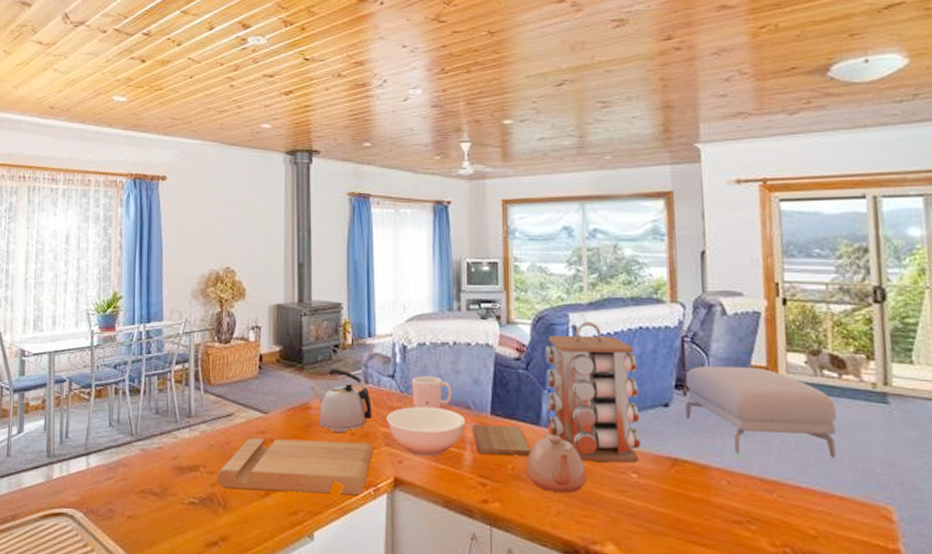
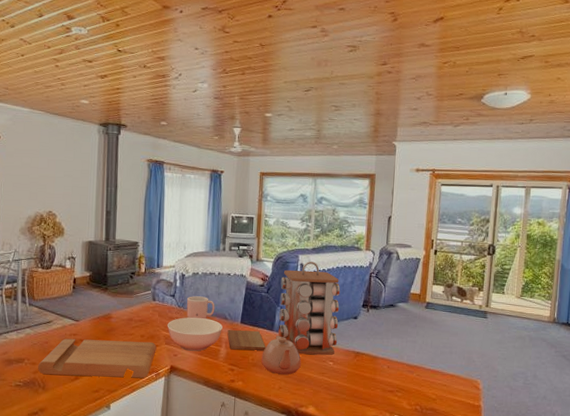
kettle: present [310,369,373,434] -> none [112,289,158,336]
ottoman: present [685,365,837,459] -> none [367,292,457,352]

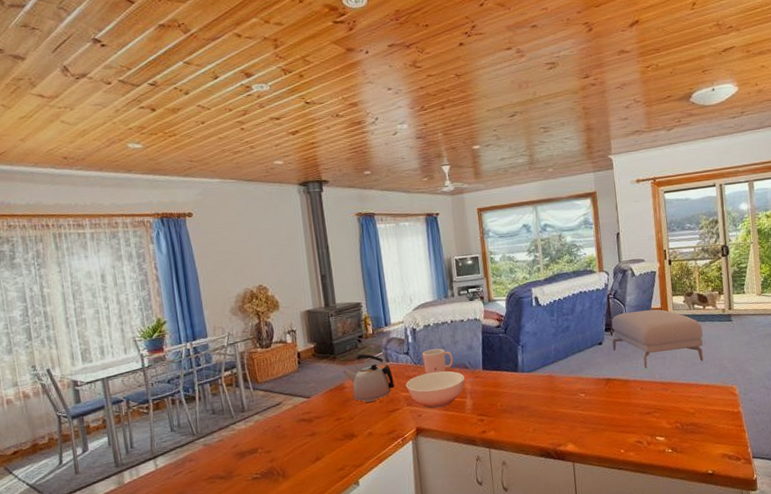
cutting board: present [37,338,157,379] -> none [273,406,399,462]
kettle: none [112,289,158,336] -> present [342,354,395,403]
cutting board: present [227,330,266,351] -> none [470,374,514,399]
teapot: present [261,336,302,375] -> none [510,376,553,417]
spice rack: present [278,261,341,355] -> none [517,292,586,392]
ottoman: none [367,292,457,352] -> present [611,309,703,369]

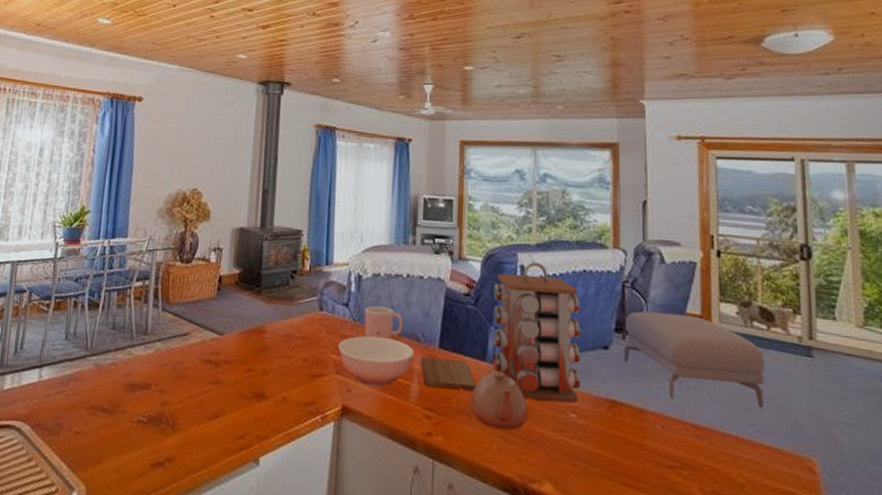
kettle: present [342,354,395,403] -> none [266,294,326,359]
cutting board: none [470,374,514,399] -> present [421,357,477,391]
teapot: none [510,376,553,417] -> present [470,369,530,430]
spice rack: none [517,292,586,392] -> present [492,262,581,403]

